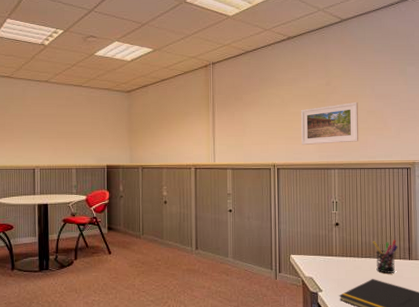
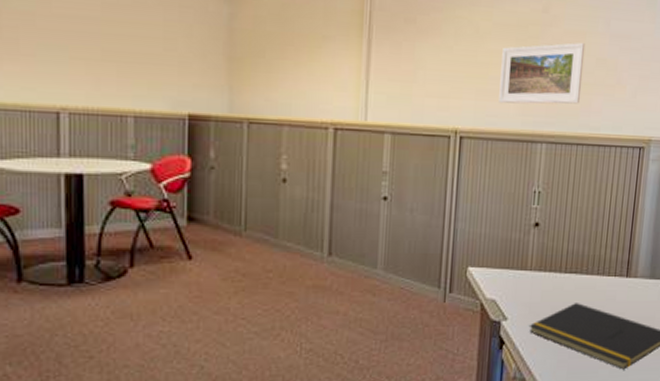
pen holder: present [373,240,398,273] -> none [582,249,615,296]

